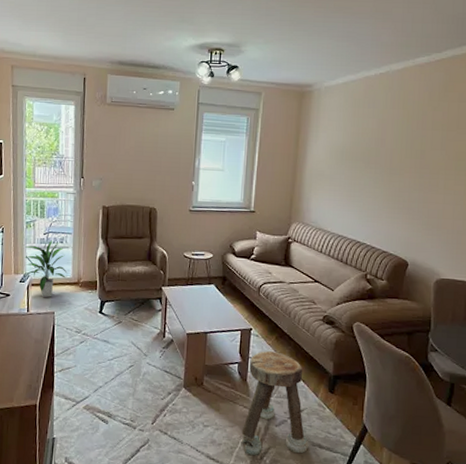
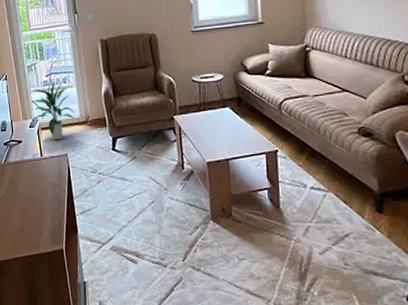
stool: present [241,351,308,456] -> none [280,173,360,288]

